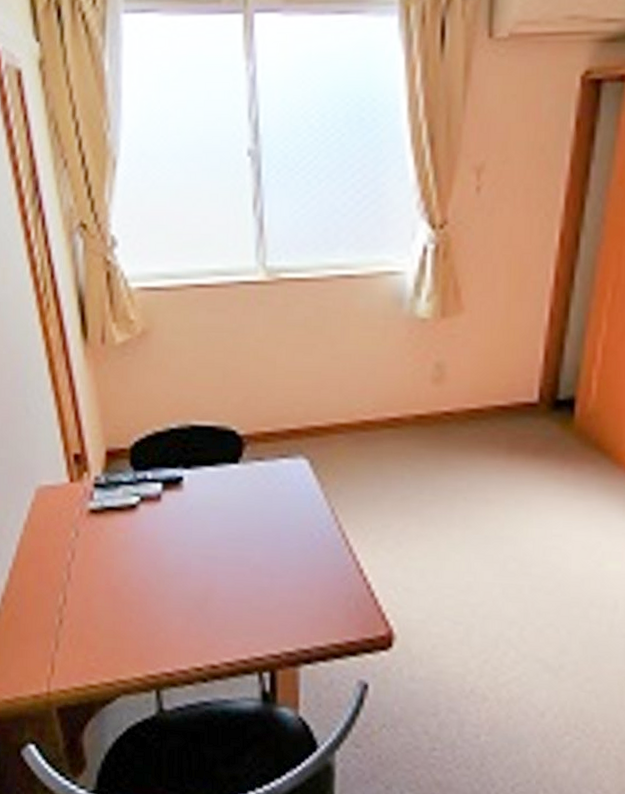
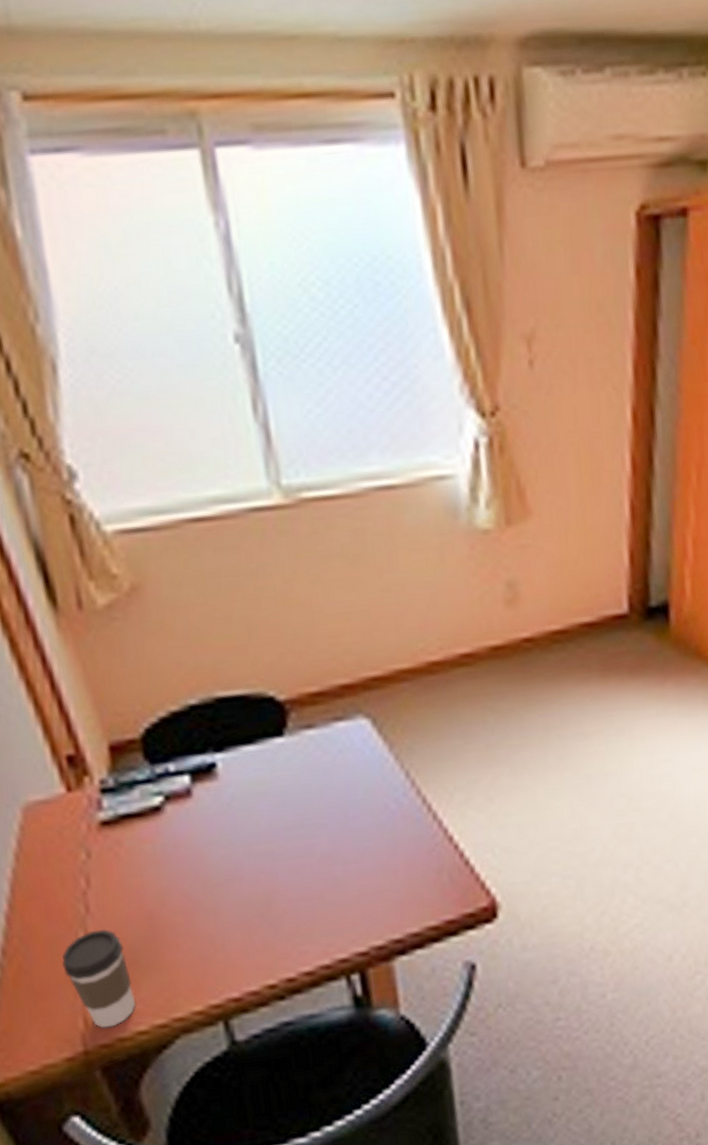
coffee cup: none [43,595,92,677] -> present [62,929,136,1029]

